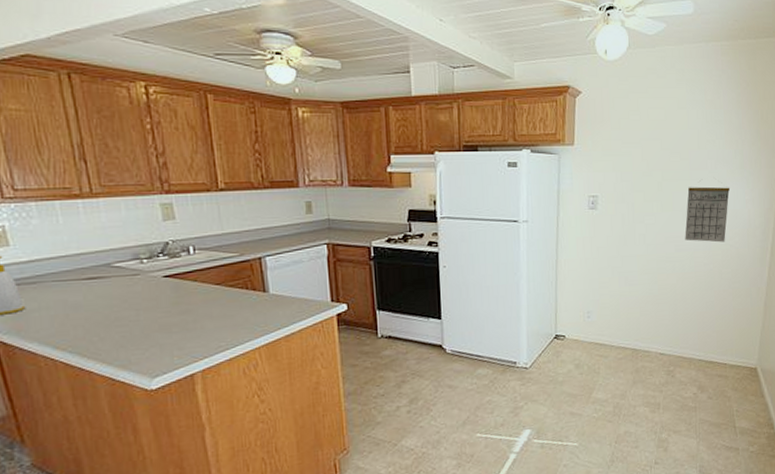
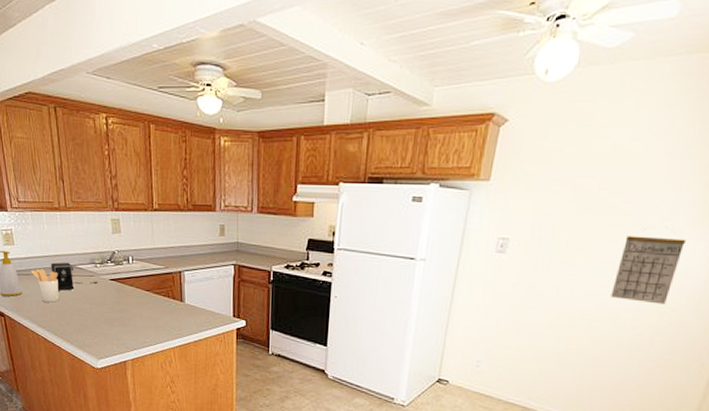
utensil holder: none [38,274,86,316] -> present [30,269,59,303]
coffee maker: none [71,262,146,298] -> present [51,262,98,291]

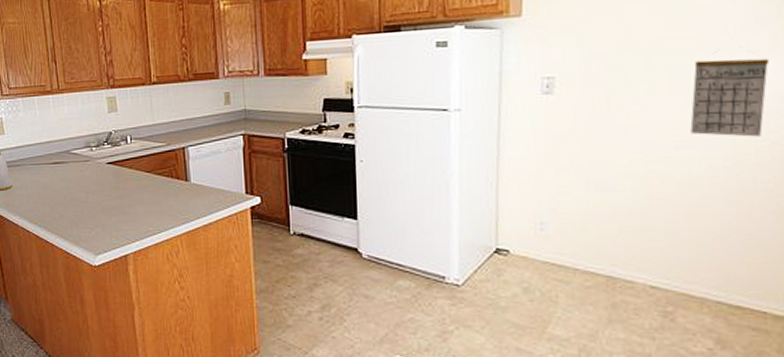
utensil holder: present [30,269,59,303] -> none [21,158,51,194]
coffee maker: present [51,262,98,291] -> none [43,149,94,180]

